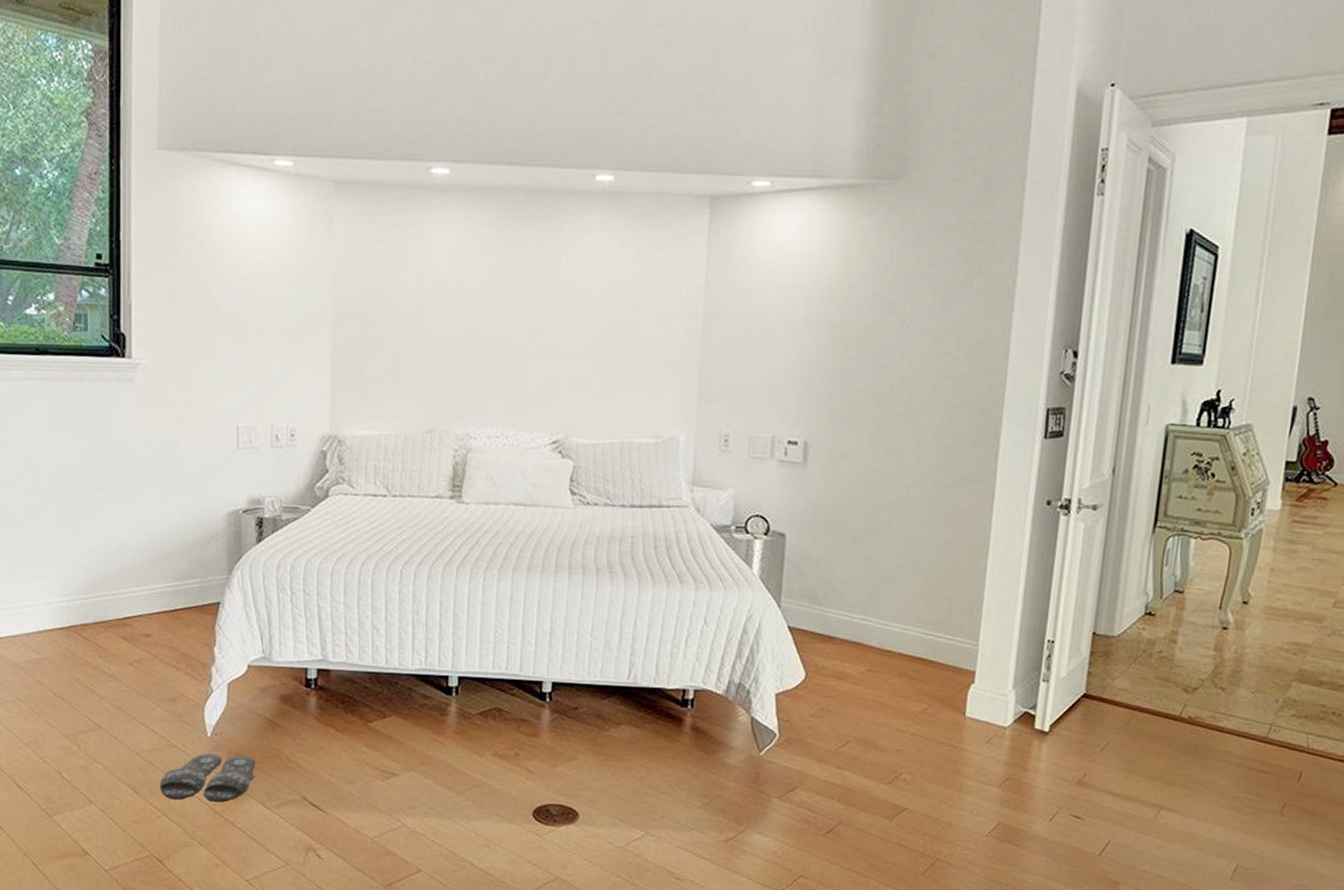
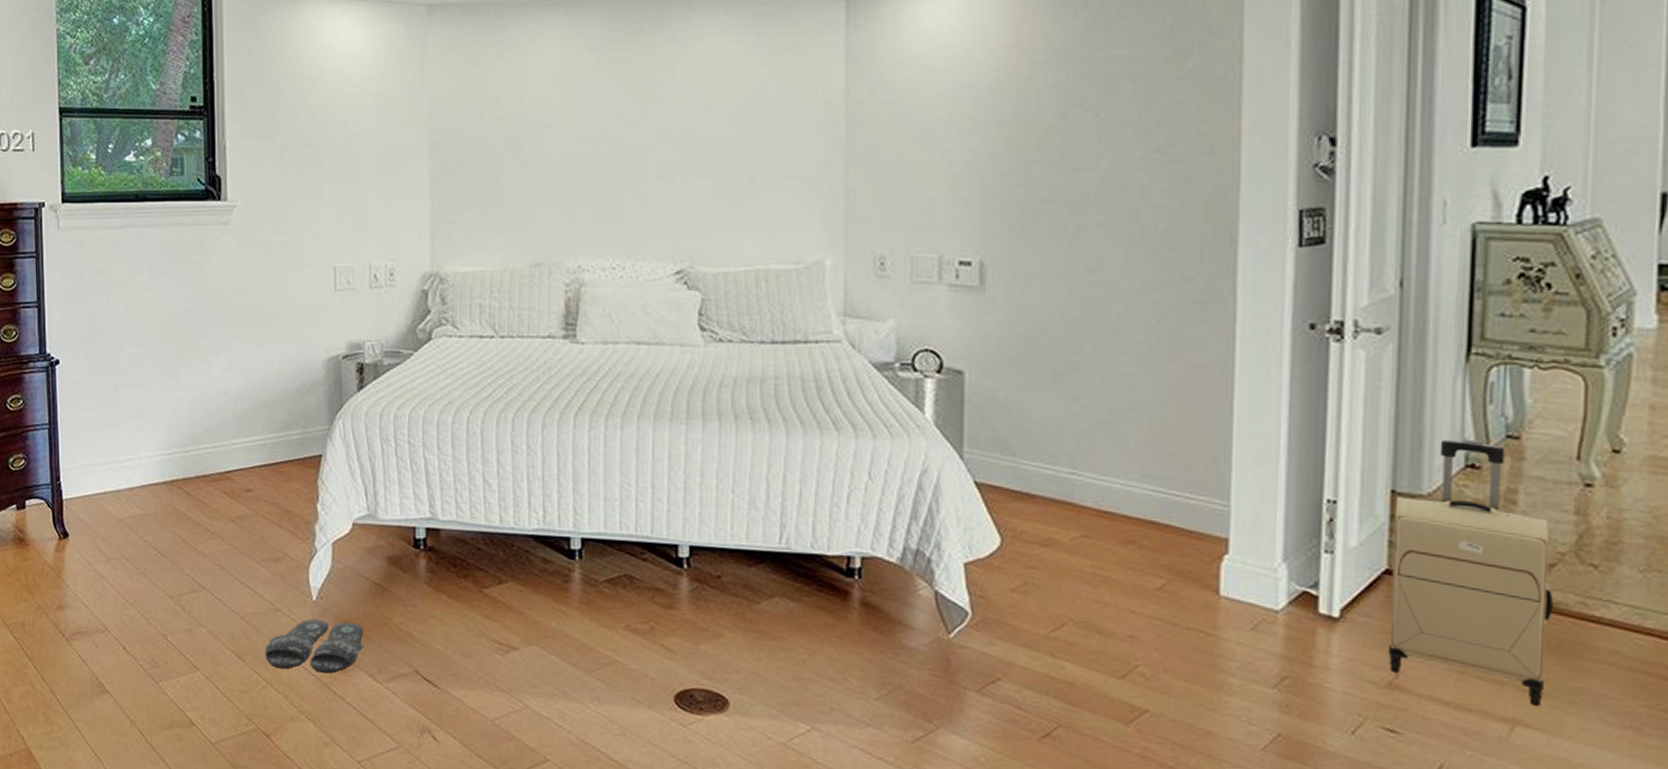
suitcase: none [1079,592,1196,794] -> present [1387,438,1553,706]

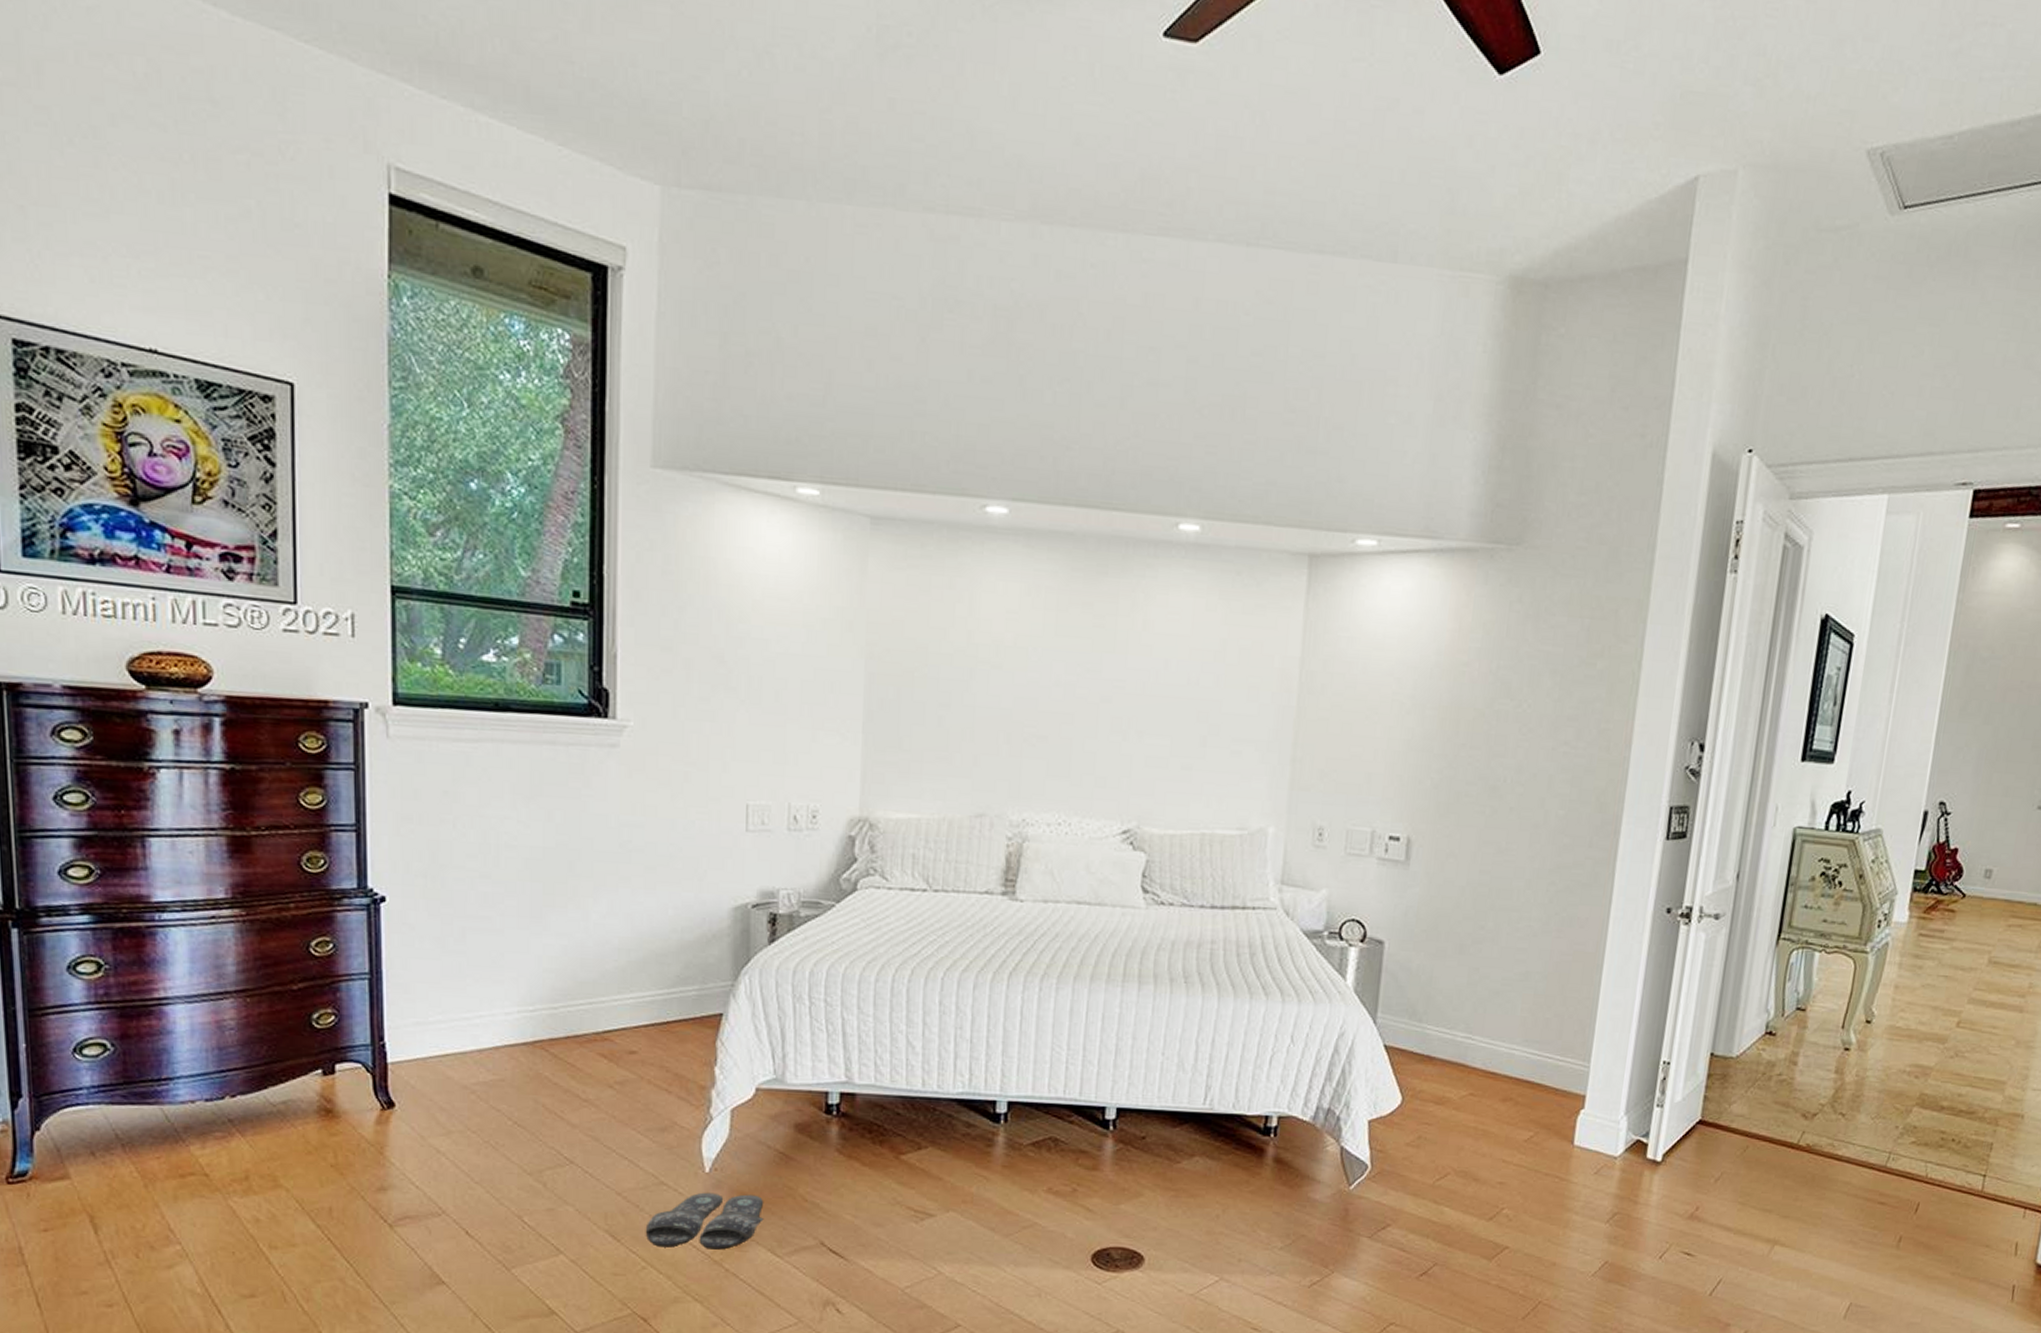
suitcase: present [1387,438,1553,706] -> none [1693,1010,1817,1228]

